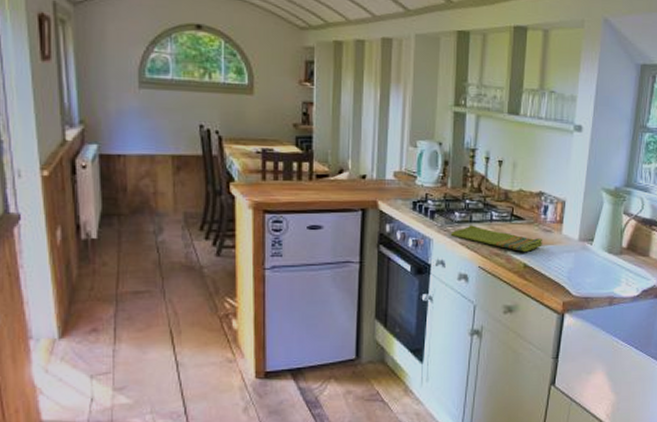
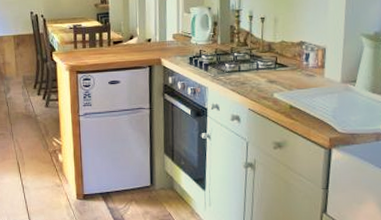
dish towel: present [450,225,542,252] -> none [222,74,306,95]

